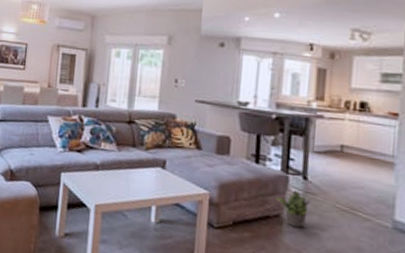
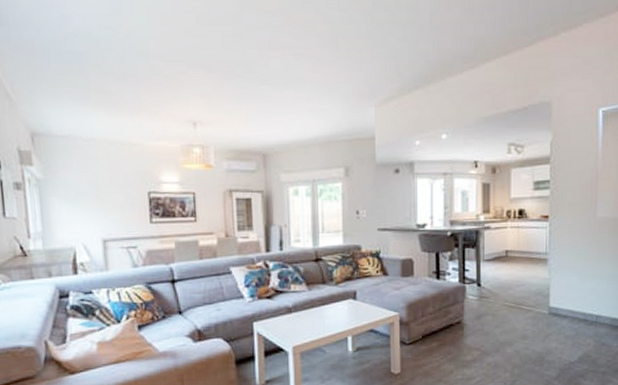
potted plant: present [276,190,312,229] -> none [457,297,486,330]

